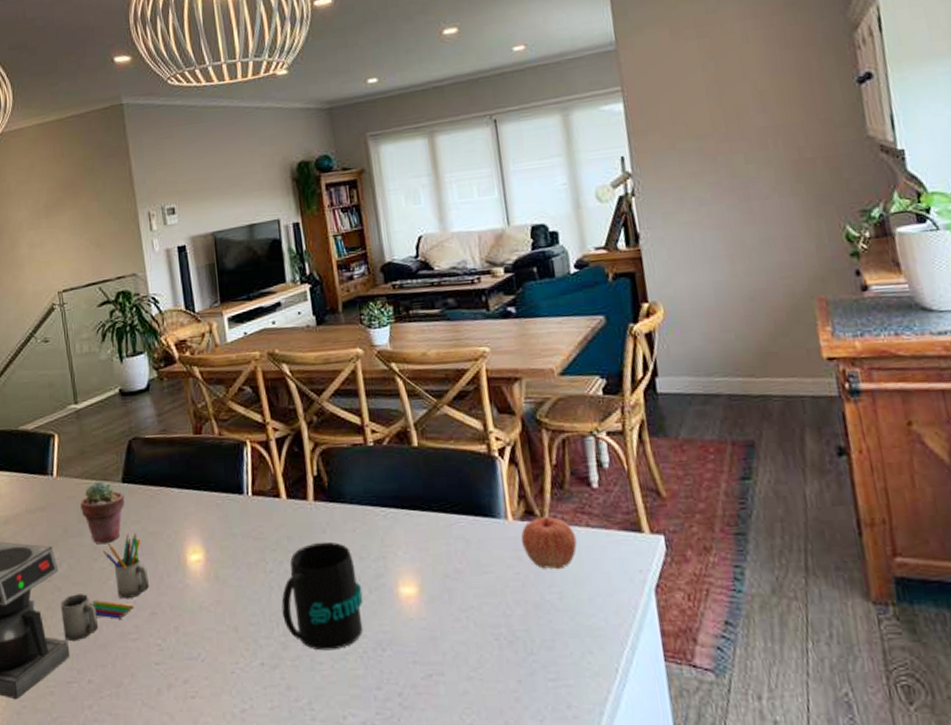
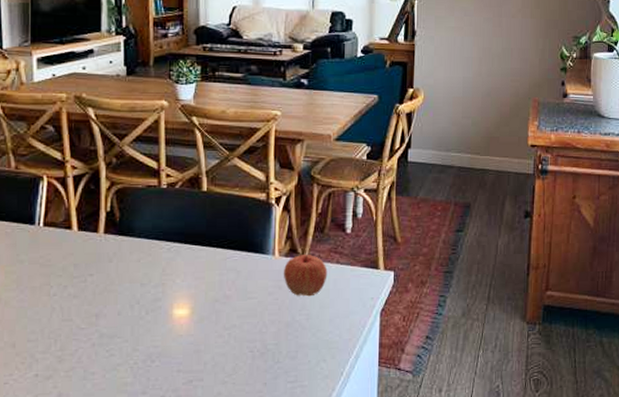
mug: present [281,542,363,651] -> none [61,270,140,363]

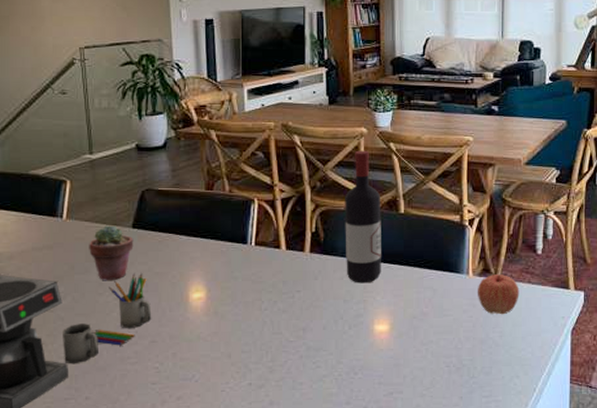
wine bottle: none [142,124,183,266] -> present [345,150,381,284]

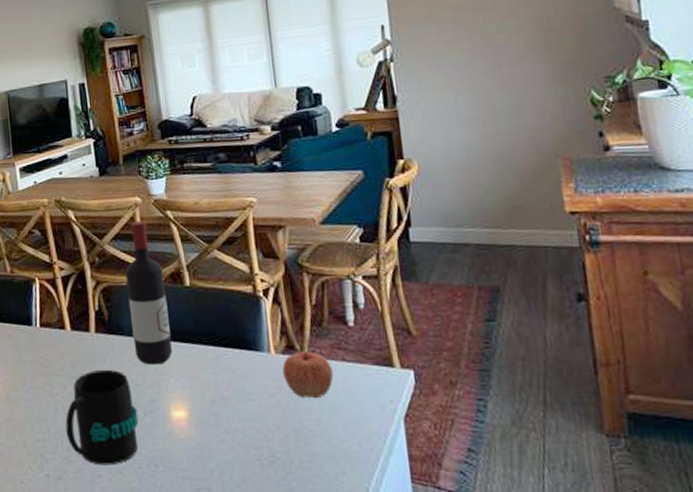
mug: none [272,287,343,374] -> present [65,369,139,465]

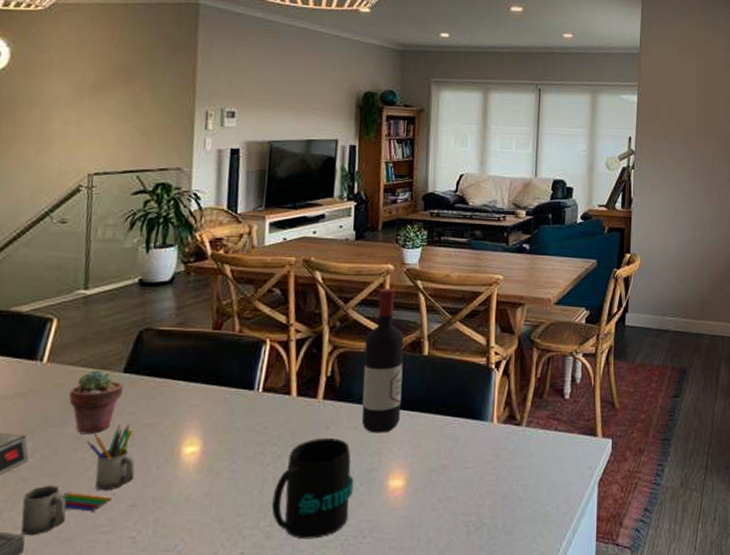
apple: present [282,351,334,399] -> none [501,421,546,466]

